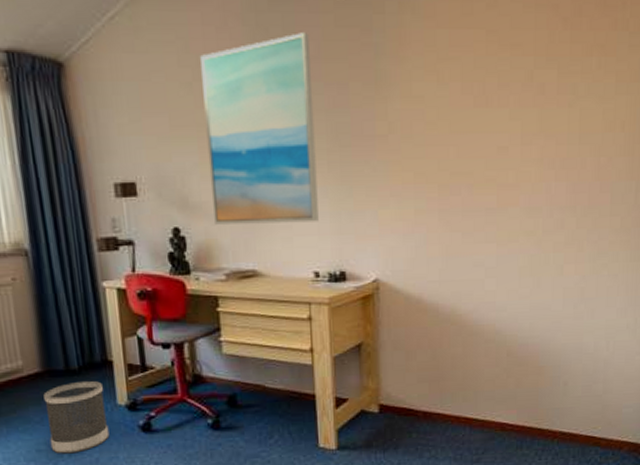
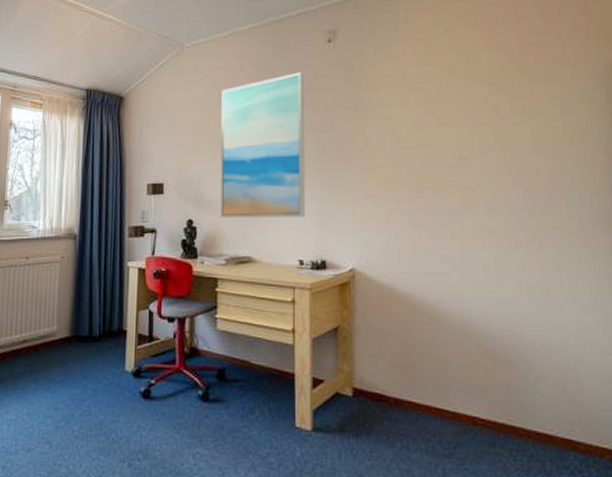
wastebasket: present [43,381,110,454] -> none [66,348,116,414]

